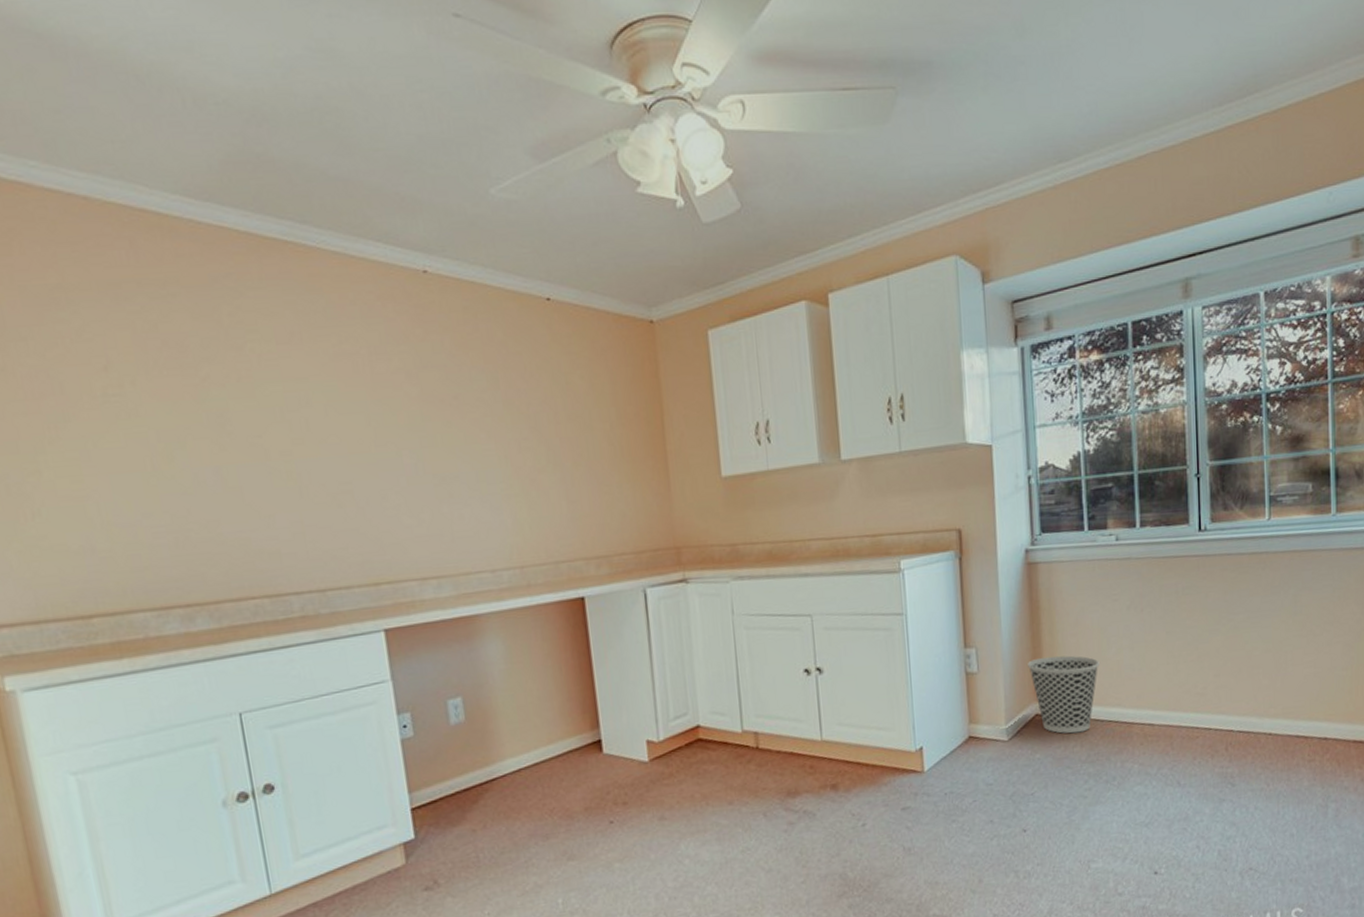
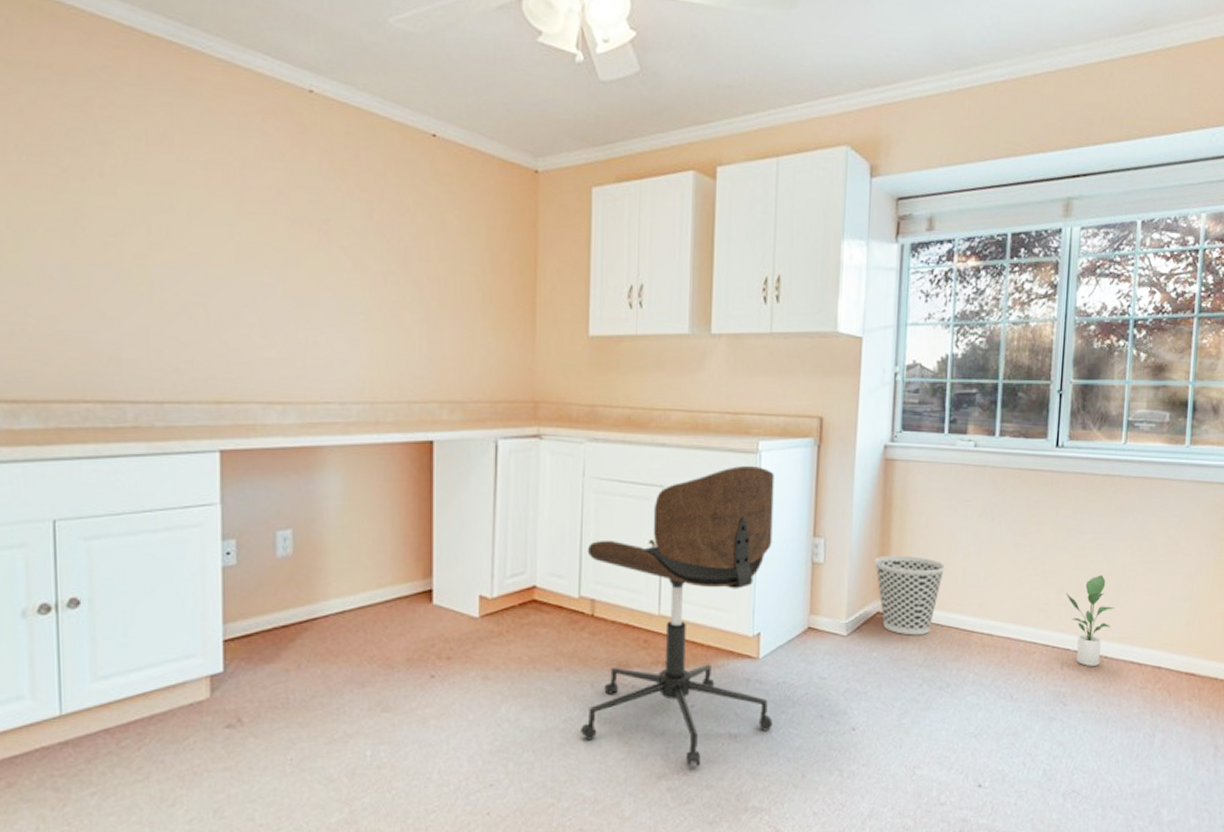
office chair: none [744,584,944,883] -> present [579,465,774,767]
potted plant: none [1223,653,1274,745] -> present [1065,575,1114,666]

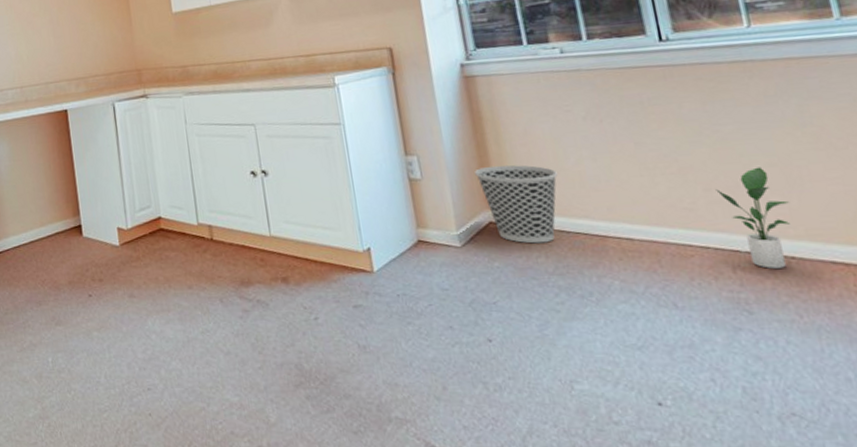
office chair: present [579,465,774,767] -> none [198,98,401,376]

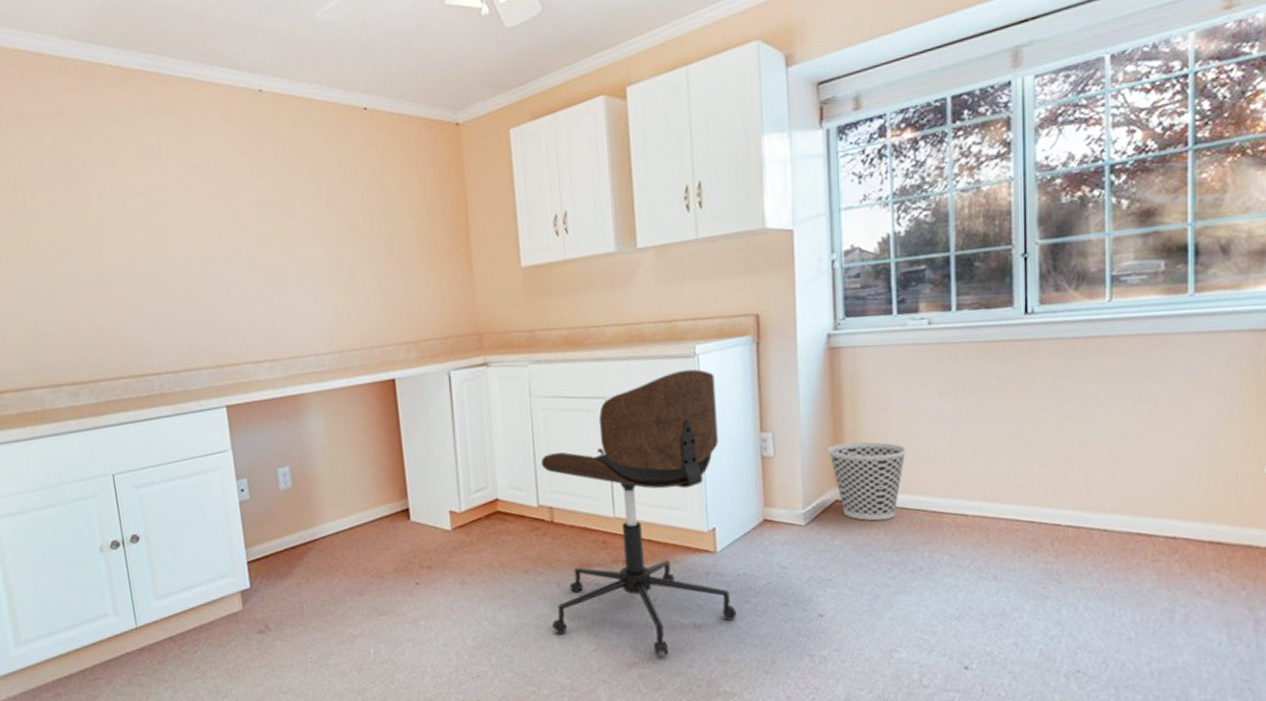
office chair: none [198,98,401,376] -> present [540,369,737,656]
potted plant: present [716,167,790,269] -> none [1050,443,1112,541]

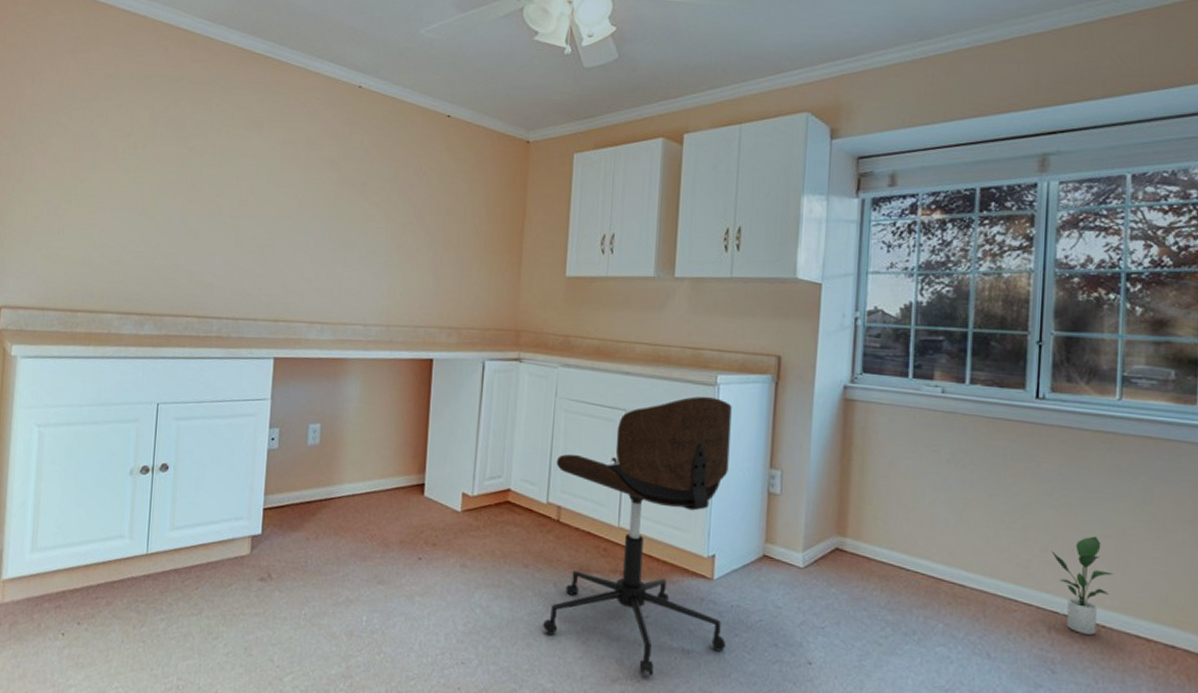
wastebasket: present [828,442,907,521] -> none [833,492,911,577]
potted plant: none [1050,443,1112,541] -> present [1051,536,1113,635]

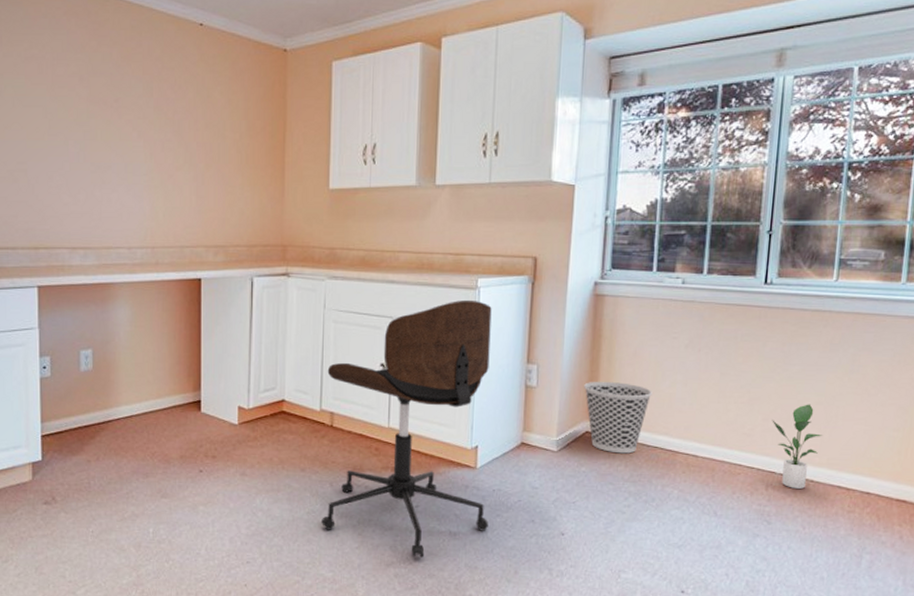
wastebasket: none [833,492,911,577] -> present [584,381,652,454]

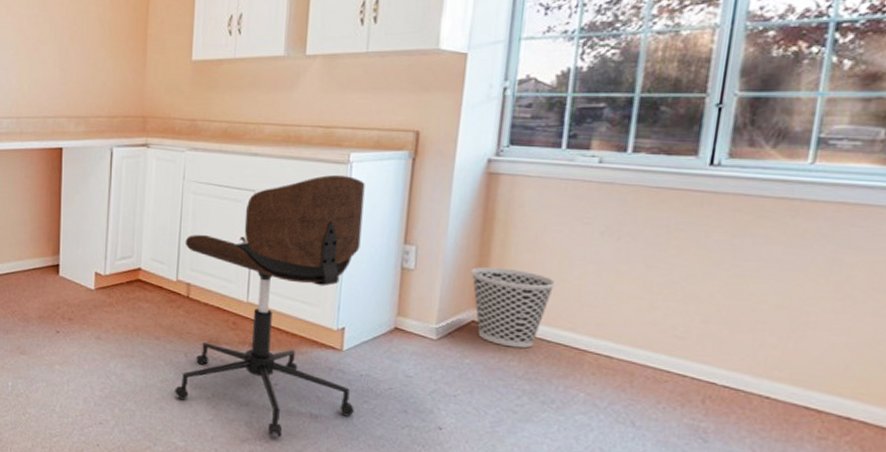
potted plant: present [772,404,822,489] -> none [713,307,784,406]

